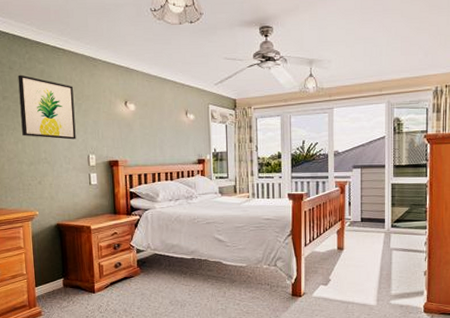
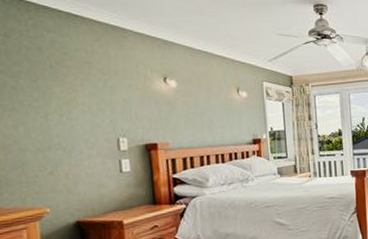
wall art: present [18,74,76,140] -> none [17,44,101,121]

